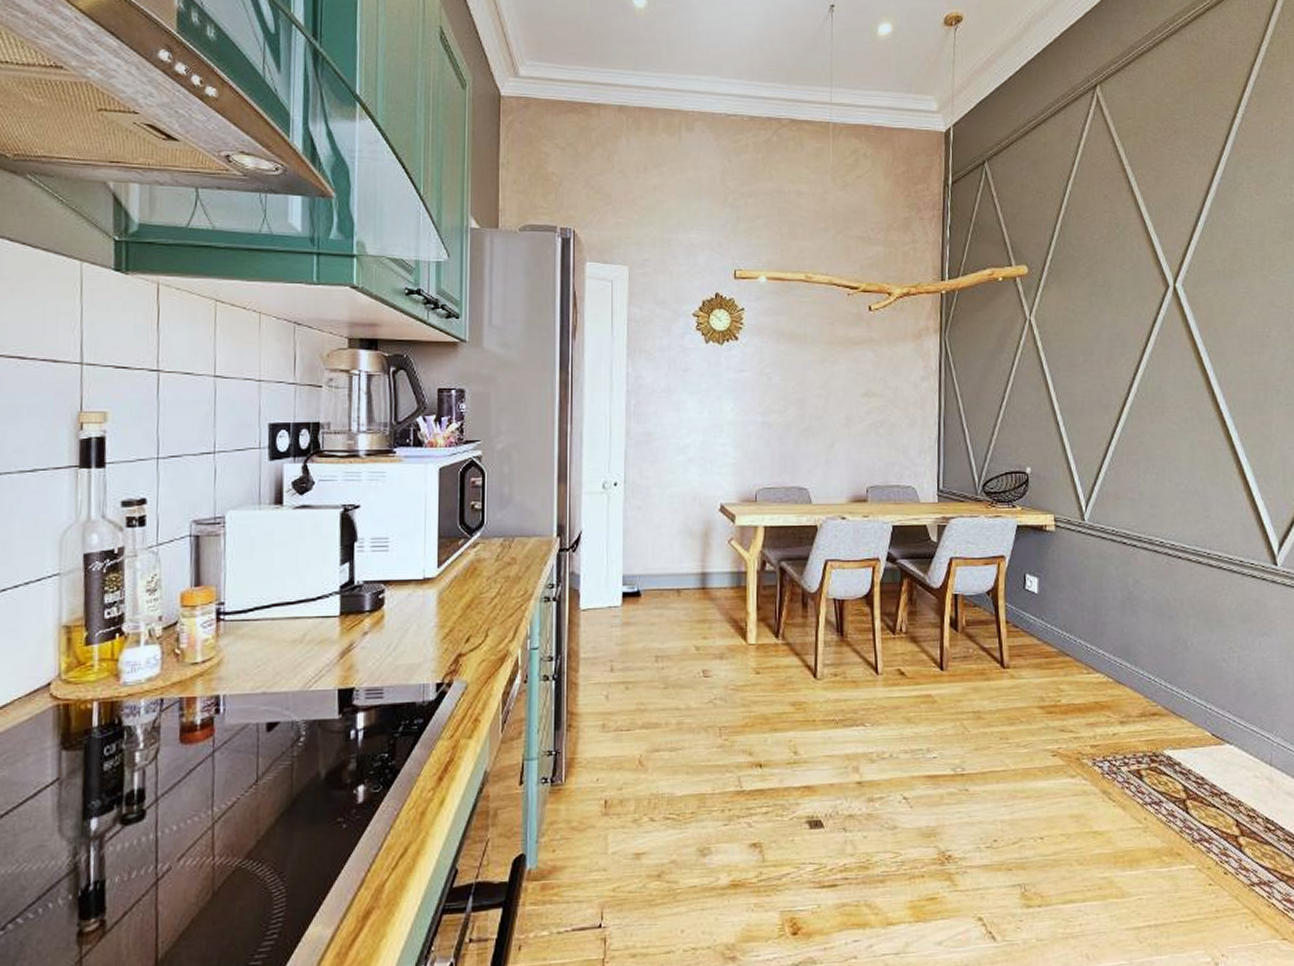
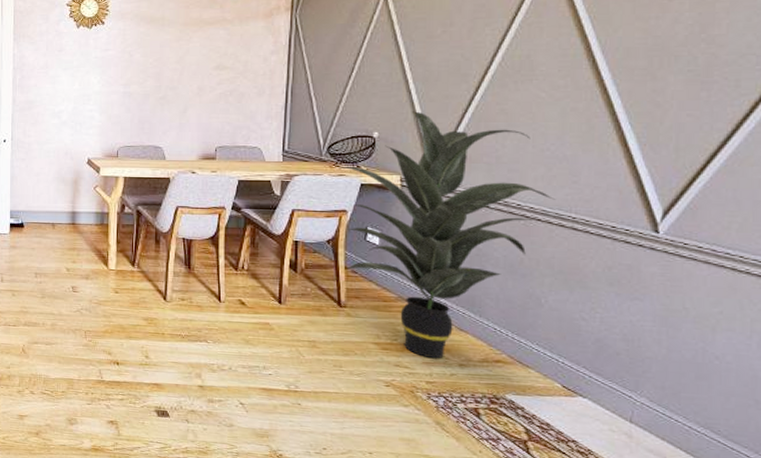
indoor plant: none [993,444,1192,719] -> present [338,111,556,359]

